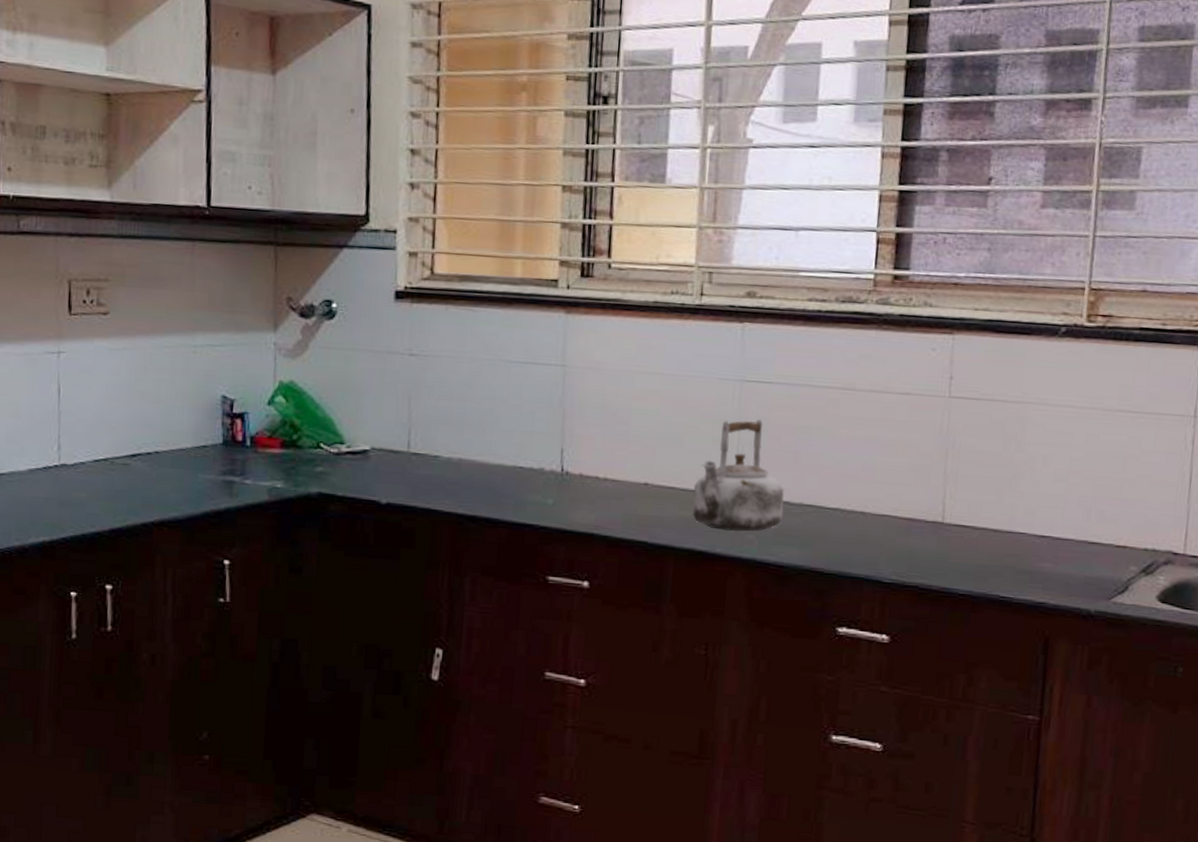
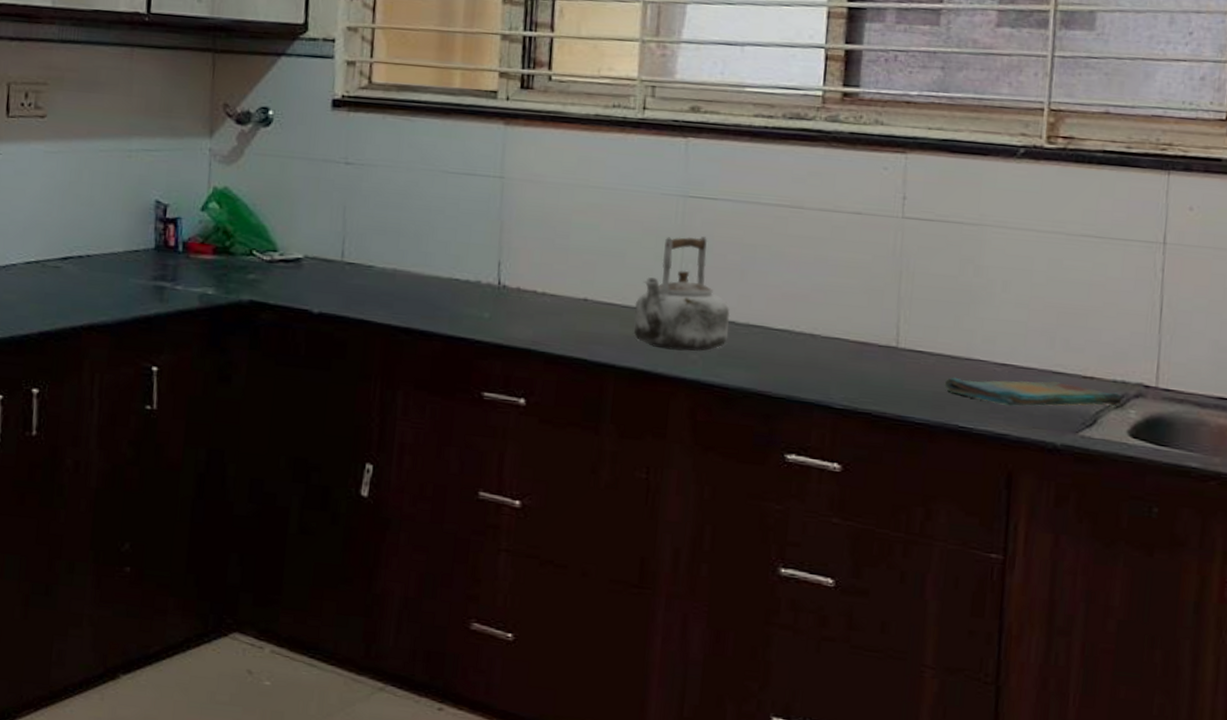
dish towel: none [986,549,1152,576] -> present [944,377,1122,407]

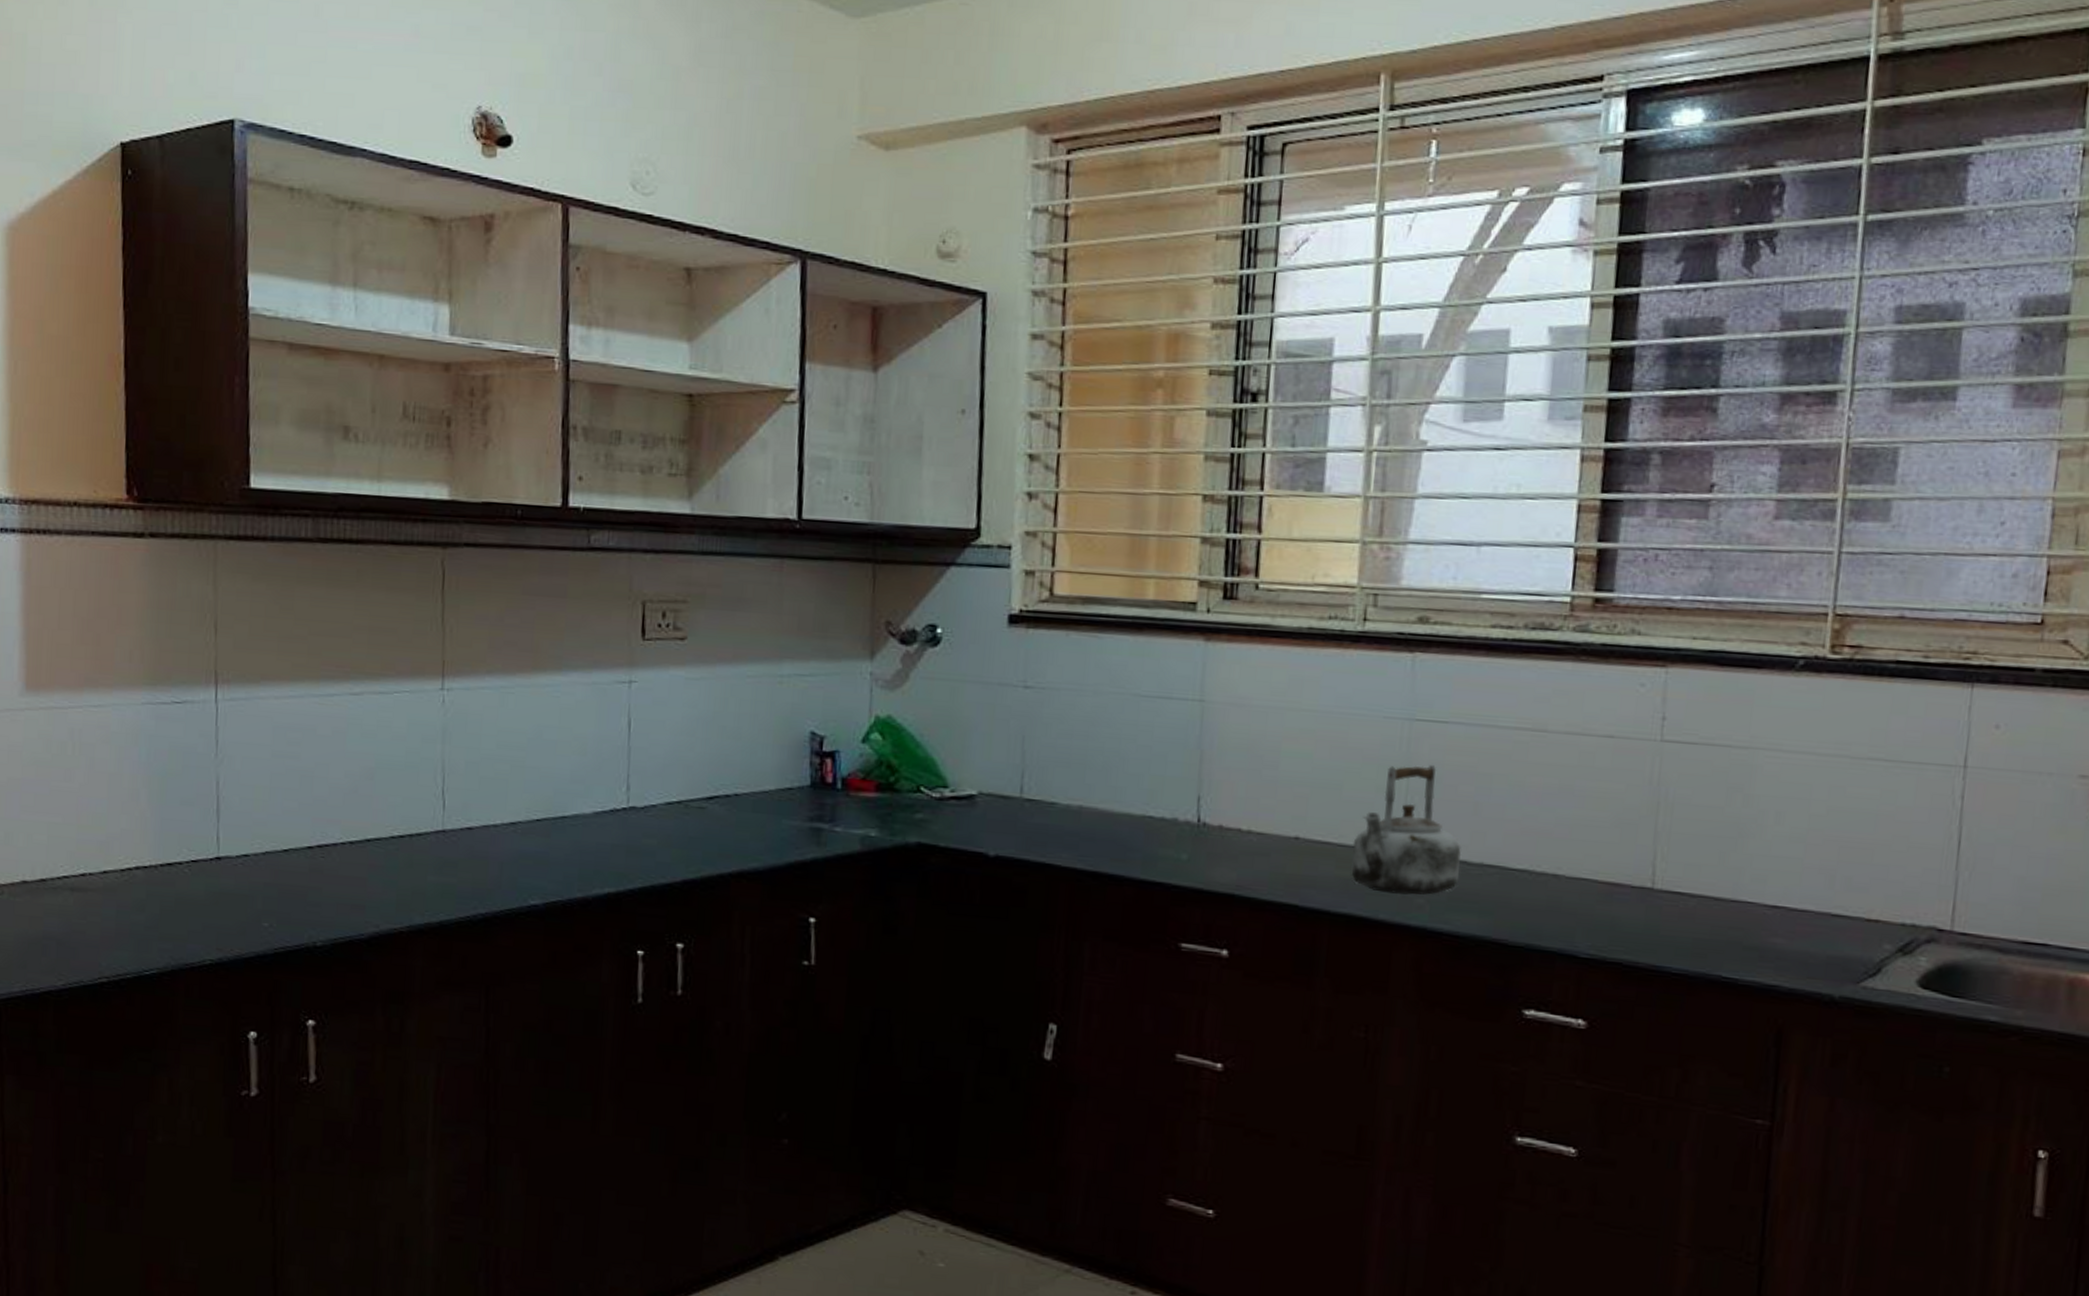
dish towel: present [944,377,1122,407] -> none [1706,921,1911,955]

